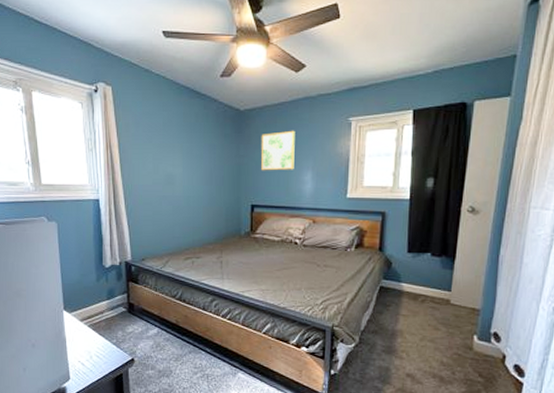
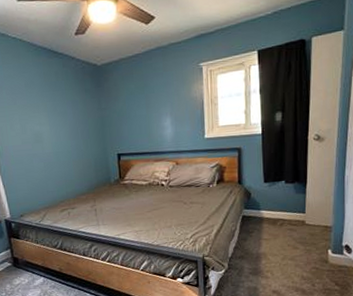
wall art: present [260,130,295,171] -> none [119,80,154,121]

